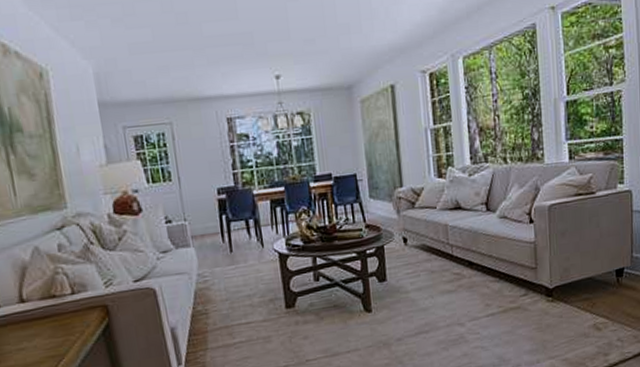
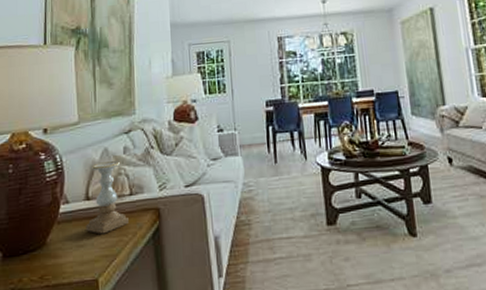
candle holder: none [20,259,74,336] -> present [85,161,129,235]

